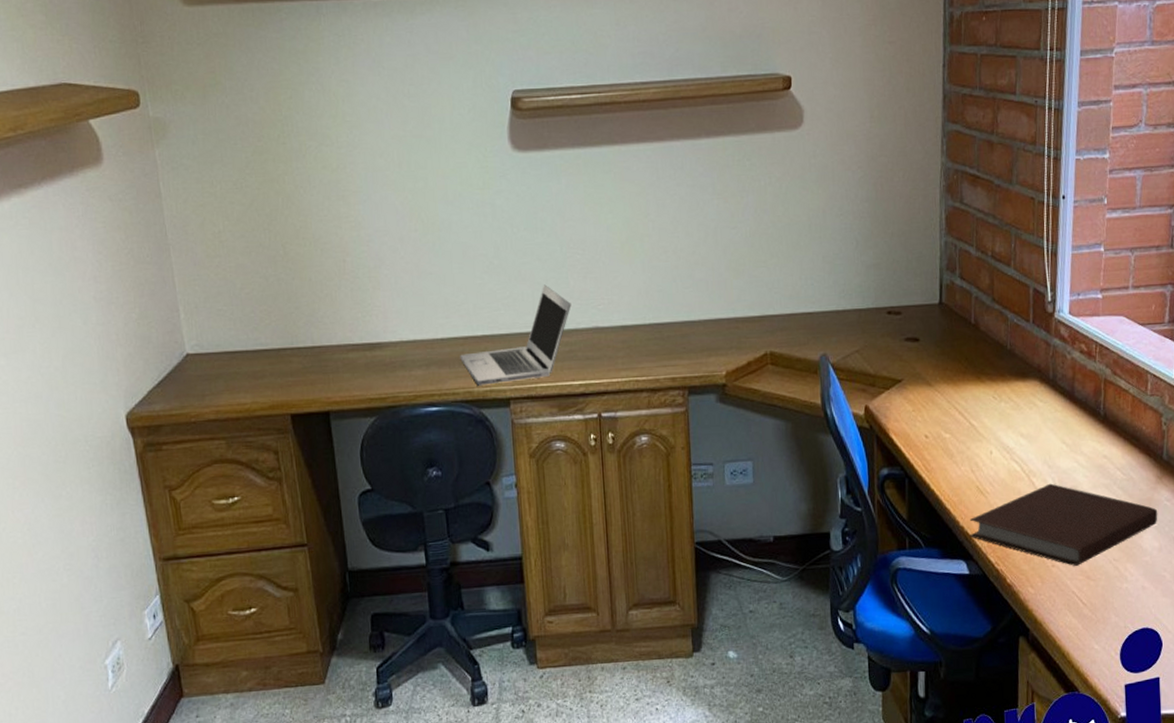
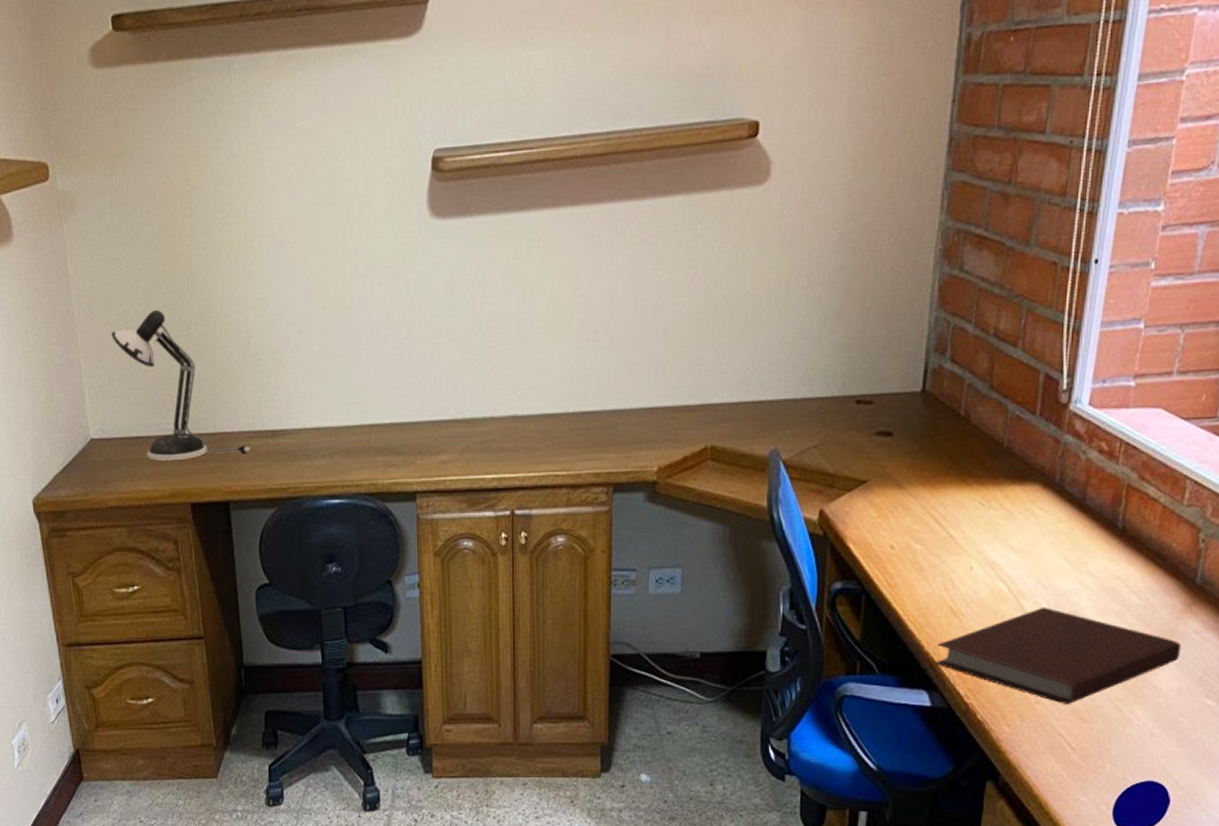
desk lamp: none [206,230,350,374] -> present [111,309,251,461]
laptop: present [460,284,571,386] -> none [365,368,488,477]

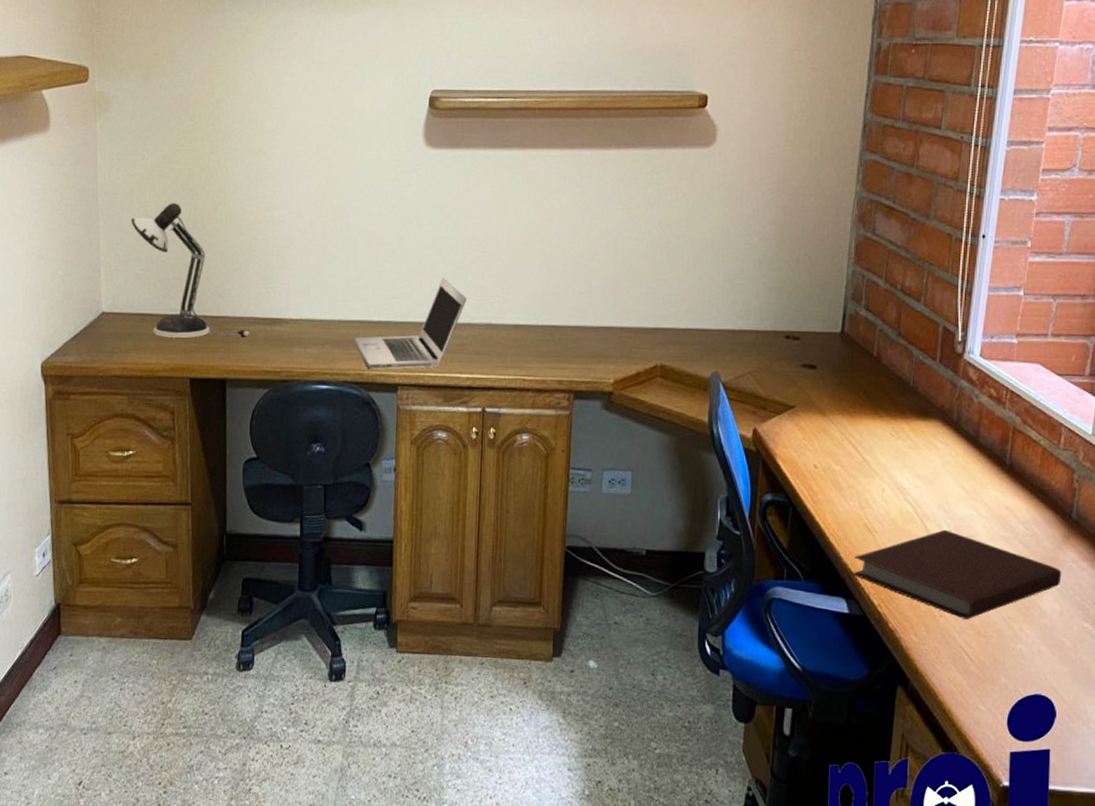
laptop: none [365,368,488,477] -> present [354,277,467,369]

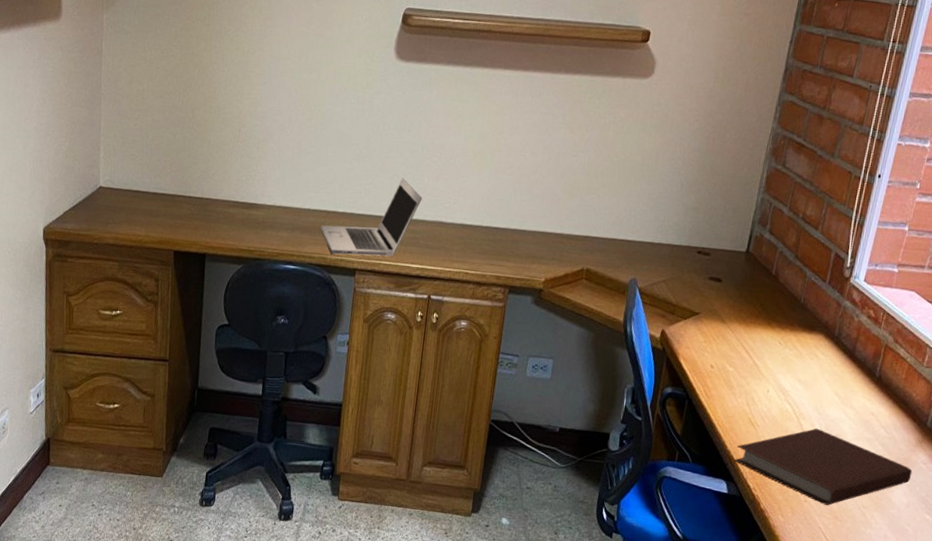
desk lamp: present [131,202,250,338] -> none [129,92,230,217]

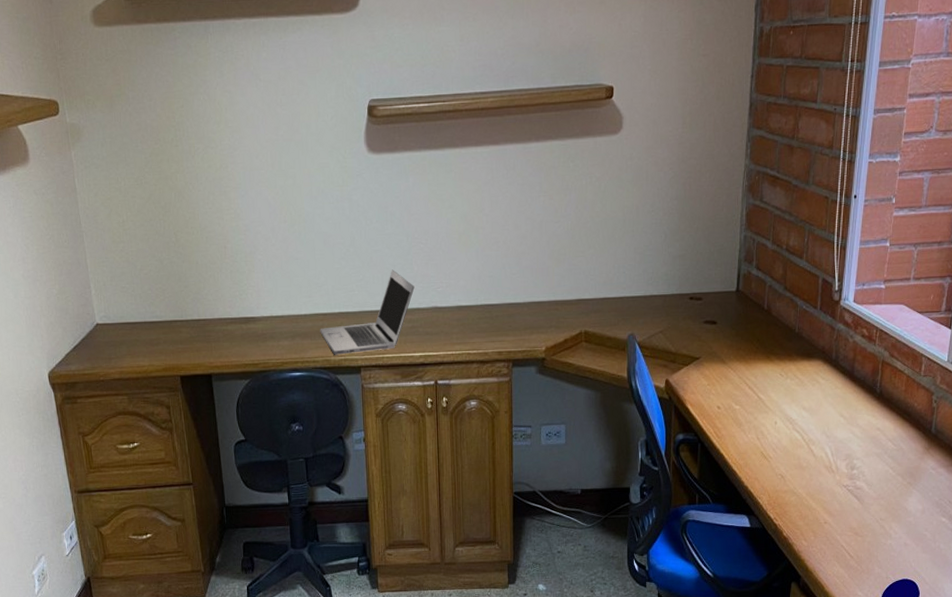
notebook: present [733,428,913,505] -> none [752,451,923,523]

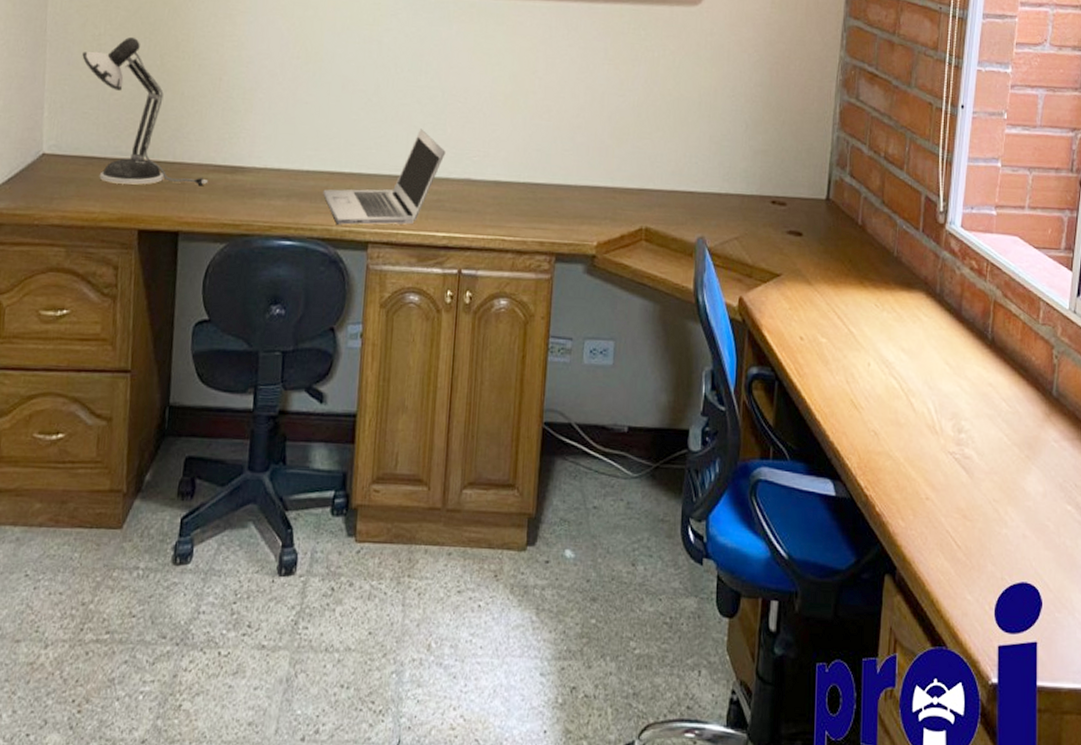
desk lamp: none [112,220,229,341] -> present [82,36,209,185]

